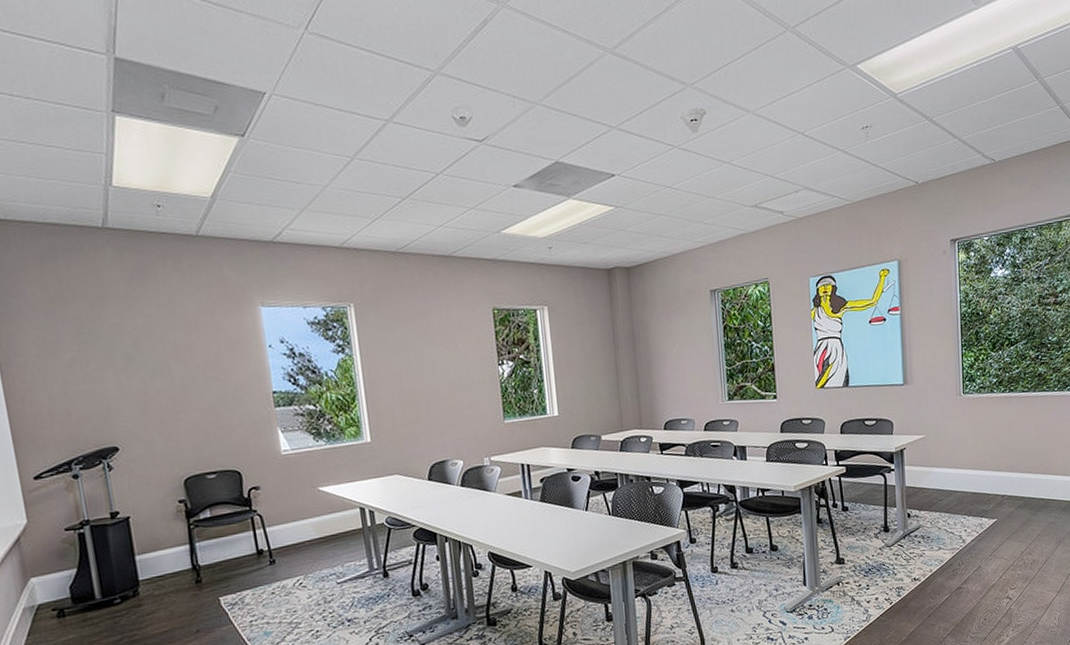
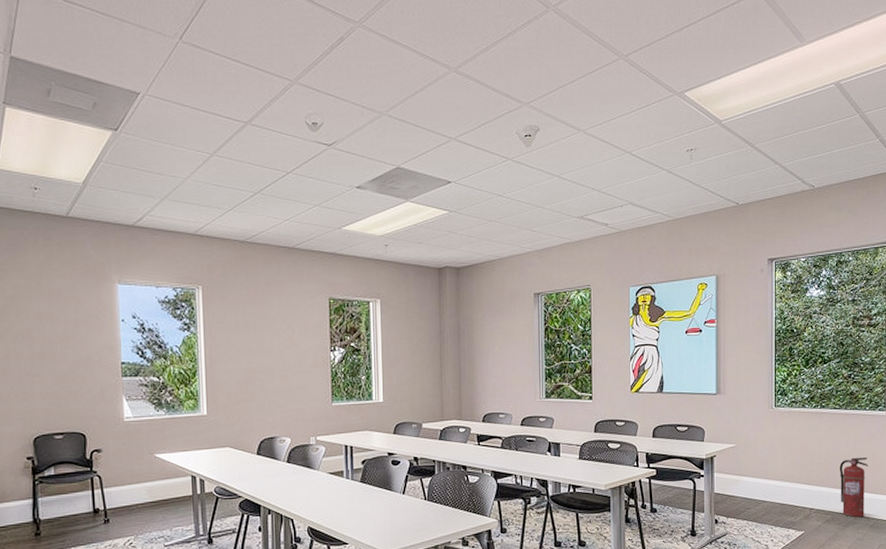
fire extinguisher: none [1030,439,1058,501] -> present [839,457,868,518]

